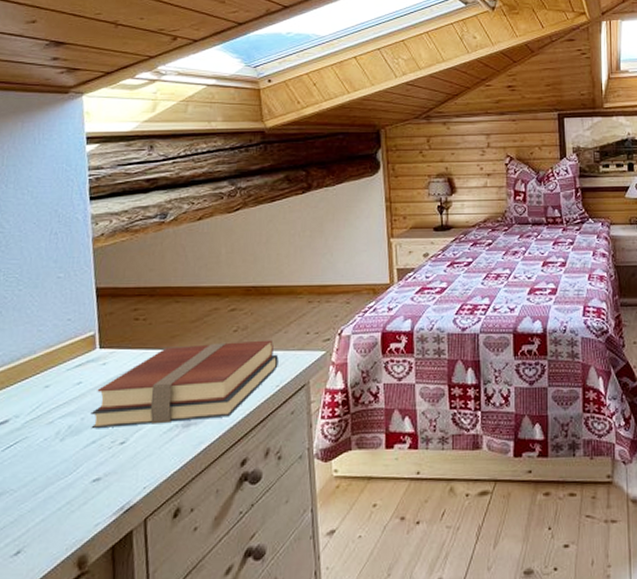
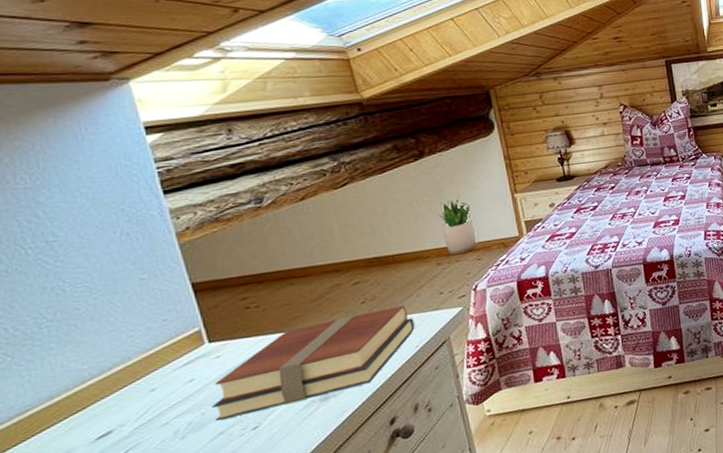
planter: none [316,234,351,294] -> present [438,196,479,255]

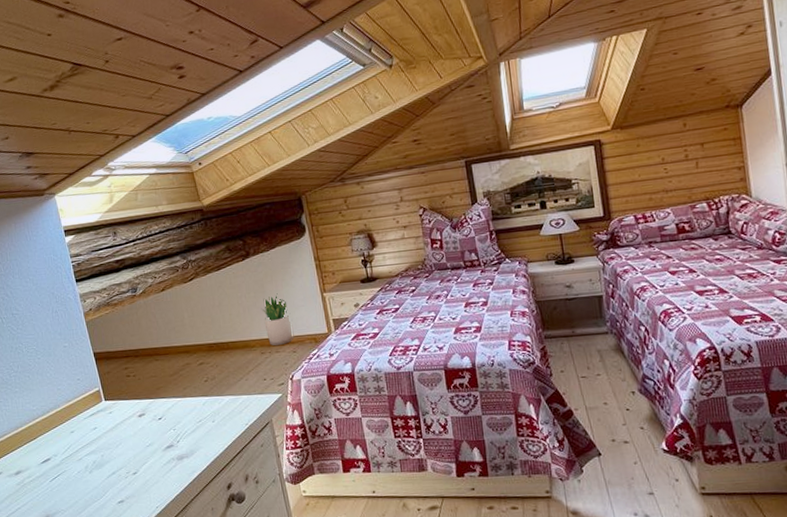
books: present [212,305,415,422] -> none [107,386,245,464]

